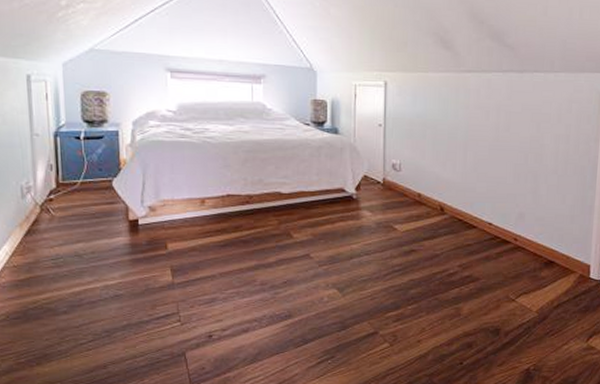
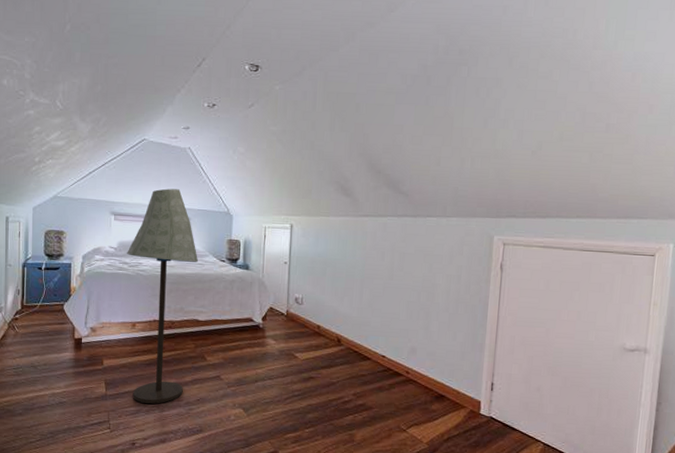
floor lamp: none [189,40,277,290] -> present [127,188,198,404]

